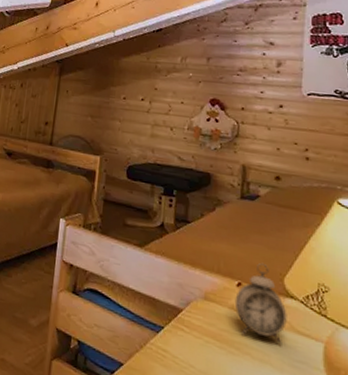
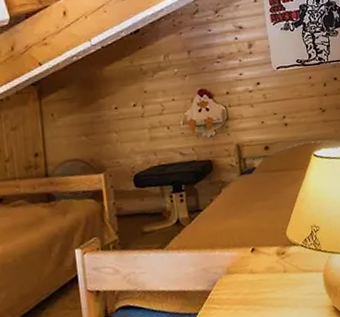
alarm clock: present [234,262,287,346] -> none [252,224,294,291]

